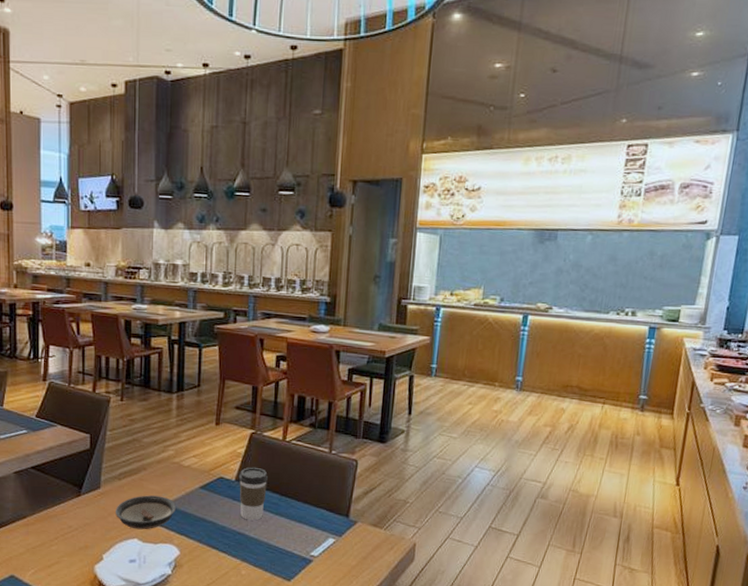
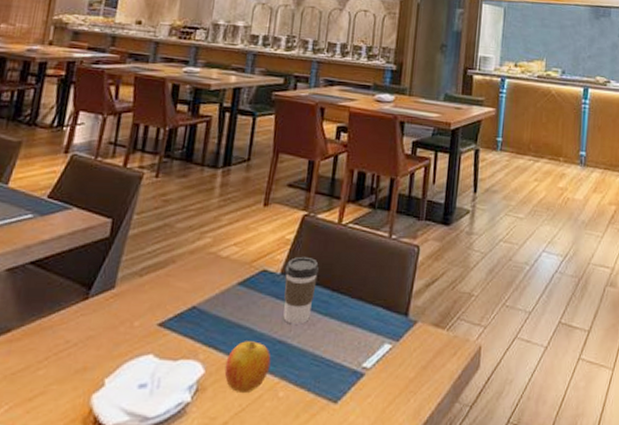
saucer: present [116,495,177,530] -> none [129,295,208,342]
apple: none [196,531,233,571] -> present [224,341,271,394]

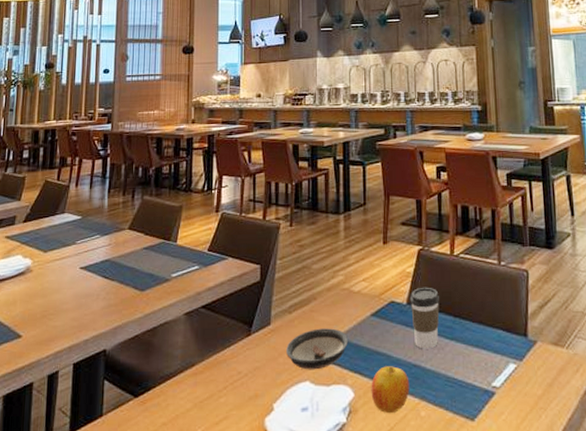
saucer: none [129,295,208,342] -> present [286,328,349,370]

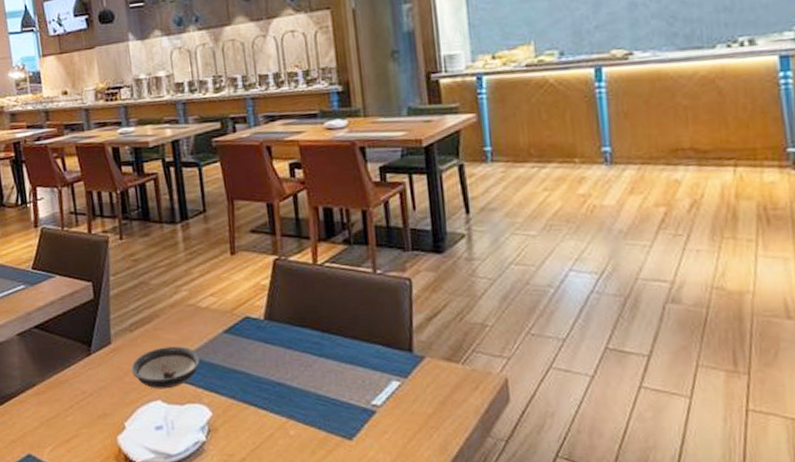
apple: present [371,366,410,414] -> none [230,384,275,433]
coffee cup: present [409,287,440,349] -> none [267,300,305,367]

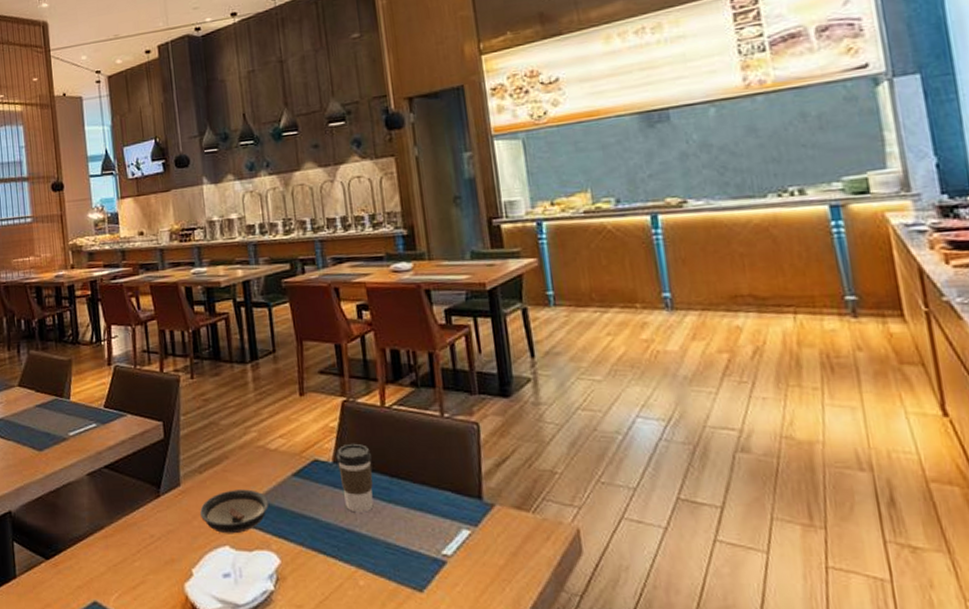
coffee cup: none [267,300,305,367] -> present [336,443,374,513]

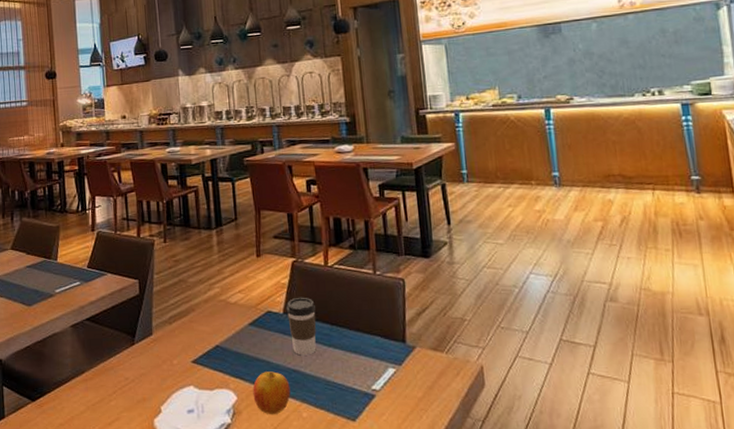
saucer: present [200,489,270,534] -> none [169,337,229,376]
apple: none [298,531,344,583] -> present [252,371,291,415]

